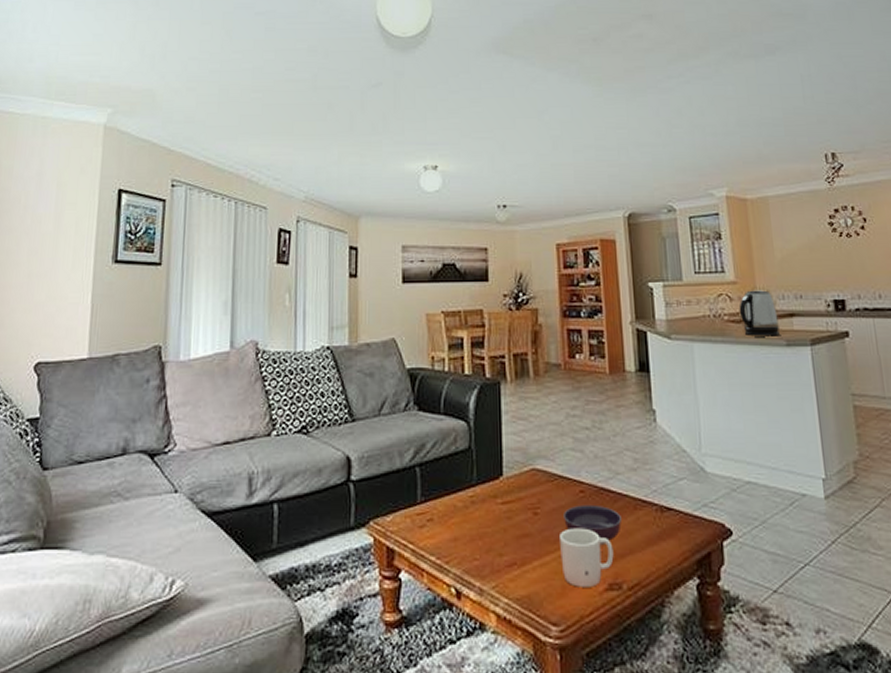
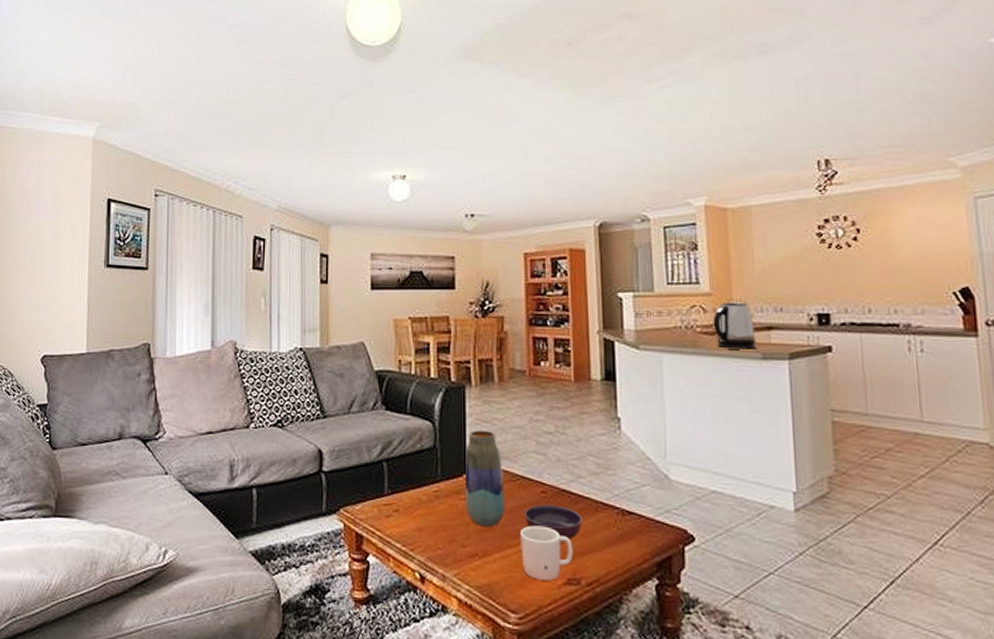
vase: none [501,429,544,533] -> present [464,431,505,528]

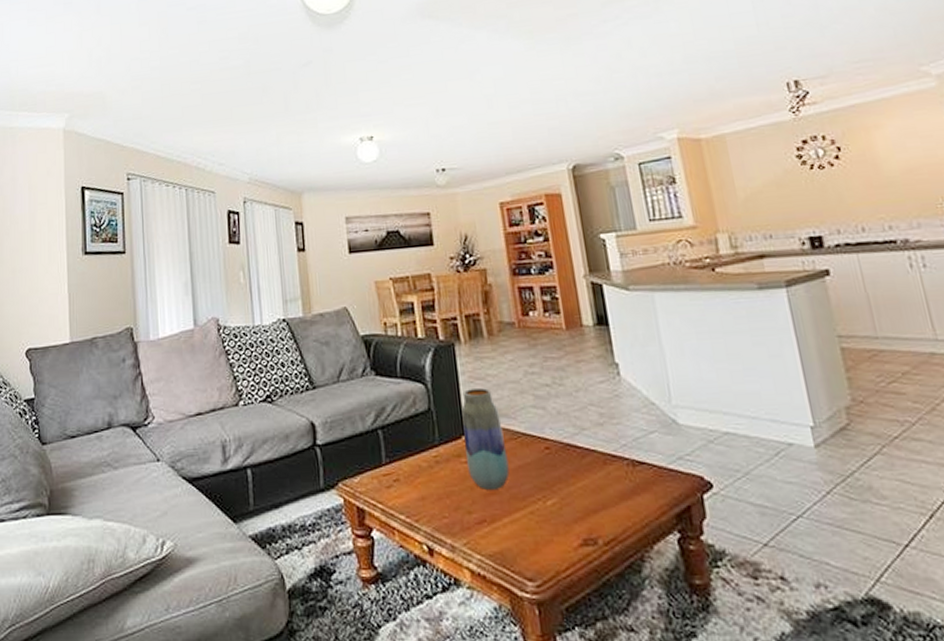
mug: present [520,525,573,581] -> none [528,484,587,543]
bowl: present [525,504,582,544] -> none [530,460,592,502]
kettle: present [713,302,756,351] -> none [701,232,750,282]

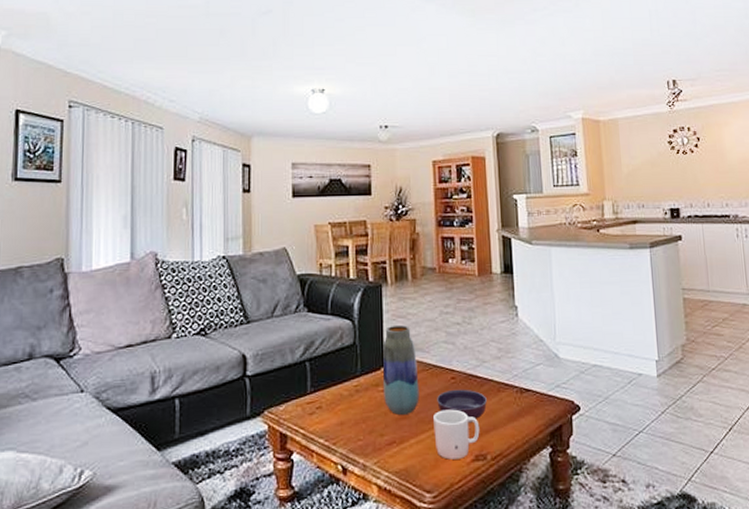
mug: none [528,484,587,543] -> present [433,409,480,460]
bowl: none [530,460,592,502] -> present [437,389,487,424]

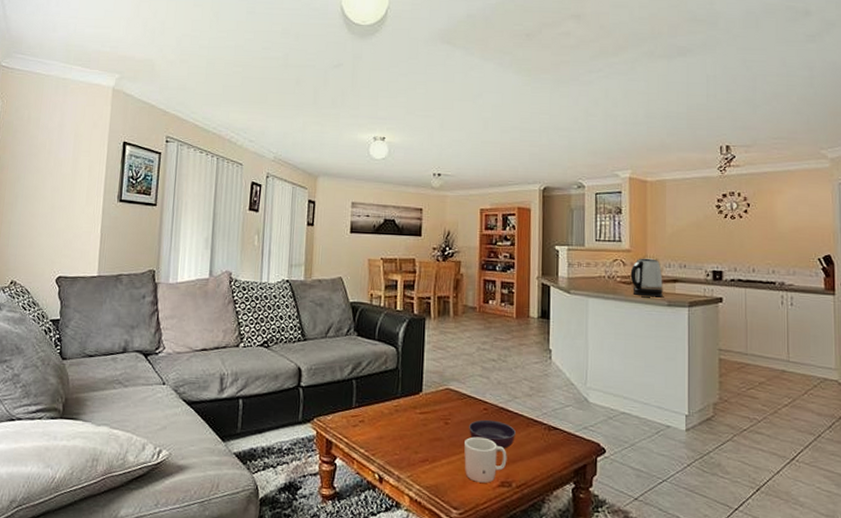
vase: present [382,325,420,416] -> none [419,356,454,438]
kettle: none [590,201,624,242] -> present [630,258,663,298]

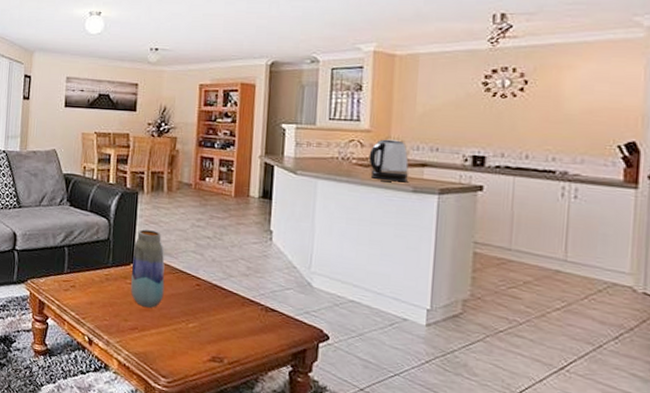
vase: none [419,356,454,438] -> present [130,229,165,308]
mug: present [464,436,507,483] -> none [174,310,220,357]
bowl: present [469,419,516,453] -> none [180,295,230,328]

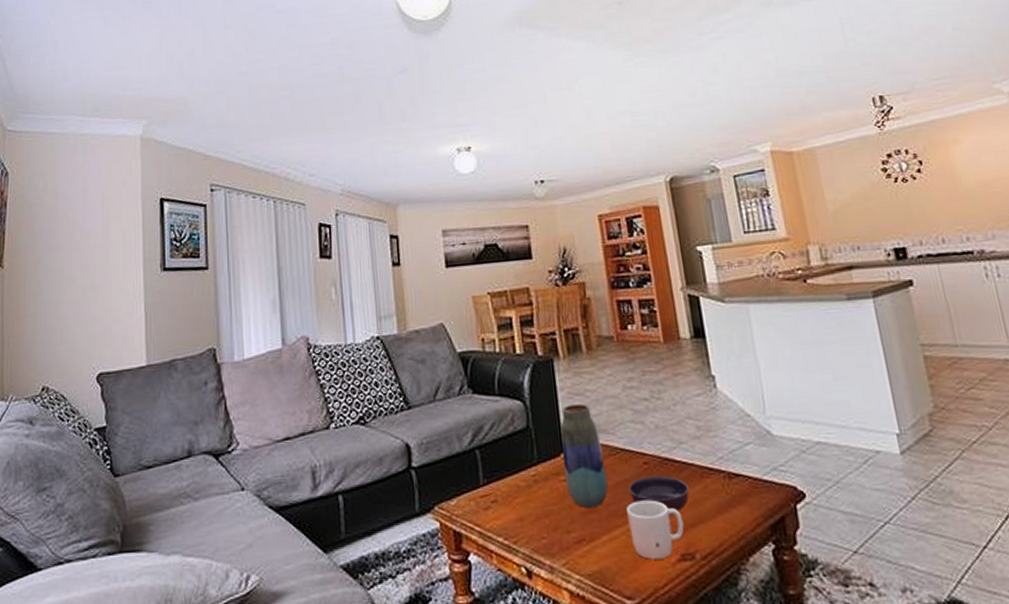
mug: none [174,310,220,357] -> present [626,499,685,560]
bowl: none [180,295,230,328] -> present [629,475,690,517]
kettle: present [368,139,409,183] -> none [793,244,839,294]

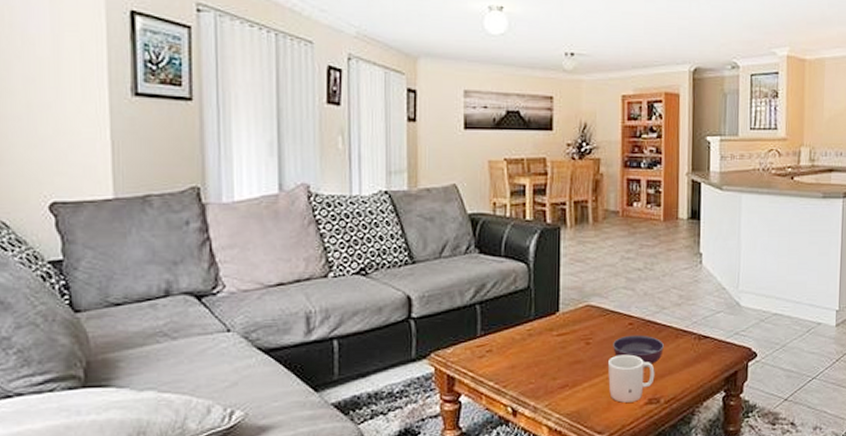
vase: present [560,404,609,509] -> none [557,270,595,360]

